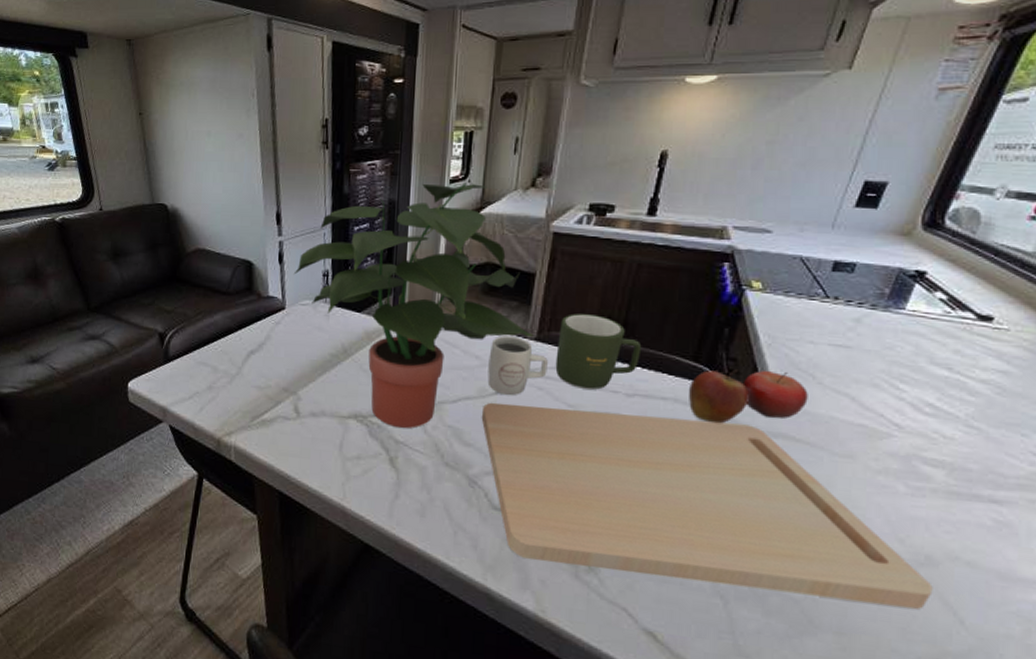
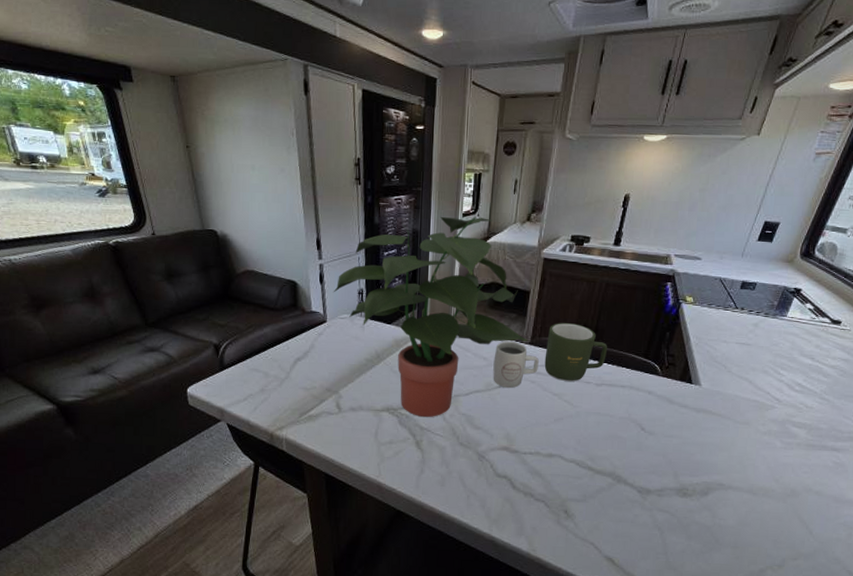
cutting board: present [481,402,933,609] -> none [488,394,795,526]
fruit: present [688,369,749,424] -> none [640,363,682,404]
fruit: present [742,370,808,419] -> none [677,363,721,398]

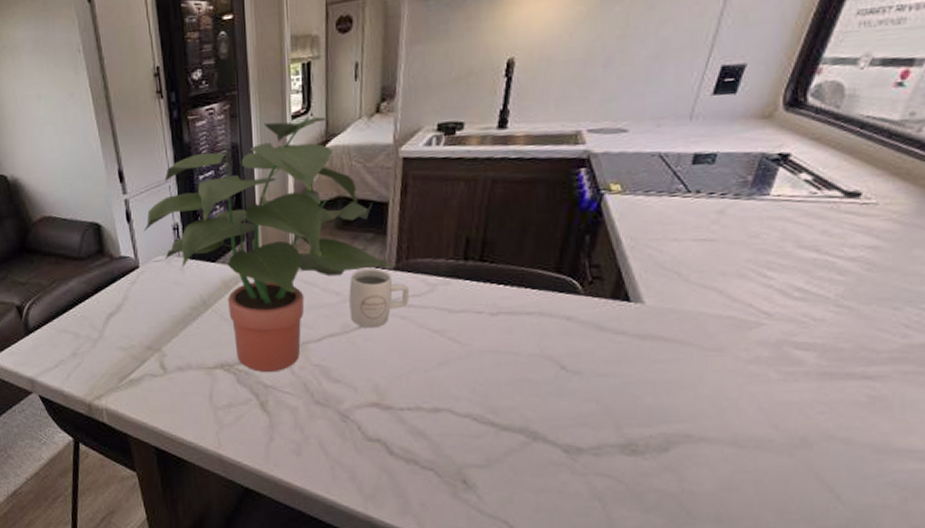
mug: present [544,323,608,382] -> none [416,237,503,314]

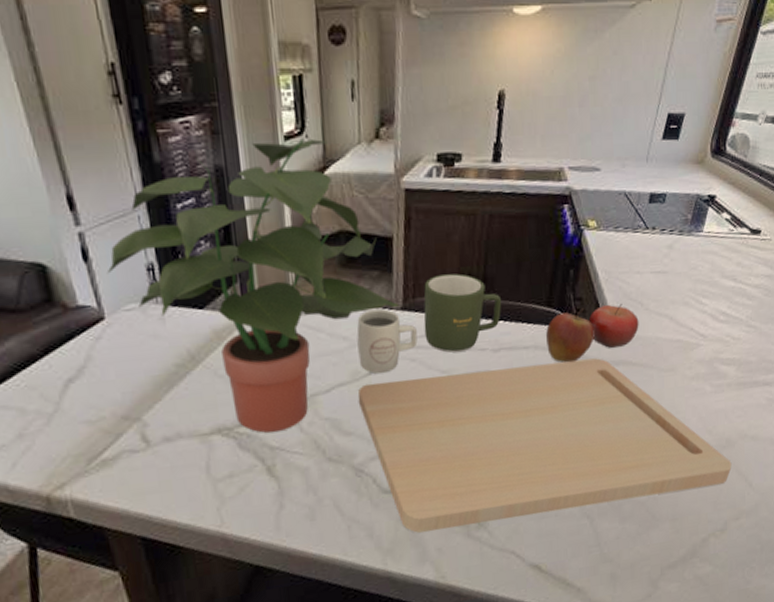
cutting board: none [347,330,809,490] -> present [357,358,732,533]
mug: none [416,237,503,314] -> present [423,273,502,353]
fruit: none [552,276,614,332] -> present [545,308,595,363]
fruit: none [607,273,675,320] -> present [588,304,639,348]

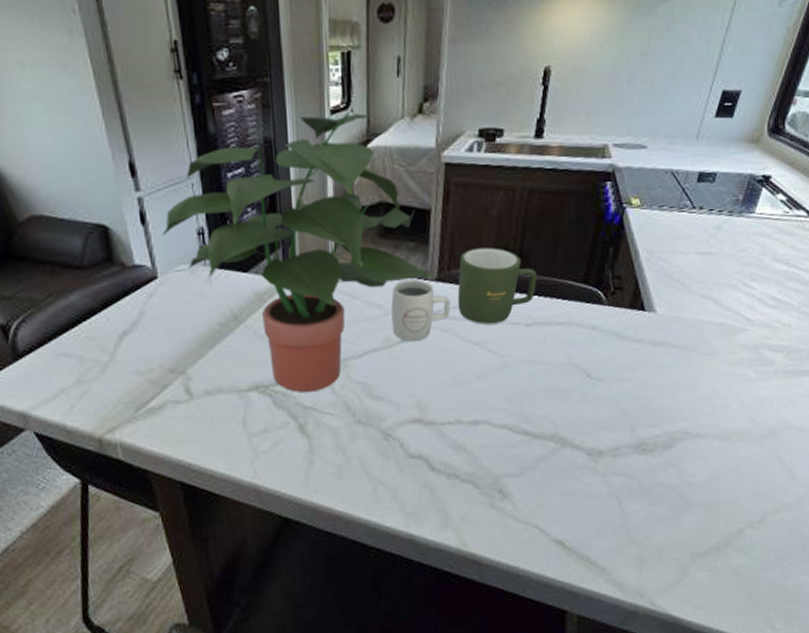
cutting board: present [357,358,732,533] -> none [389,337,775,499]
fruit: present [545,308,595,363] -> none [580,286,632,341]
fruit: present [588,304,639,348] -> none [626,284,680,328]

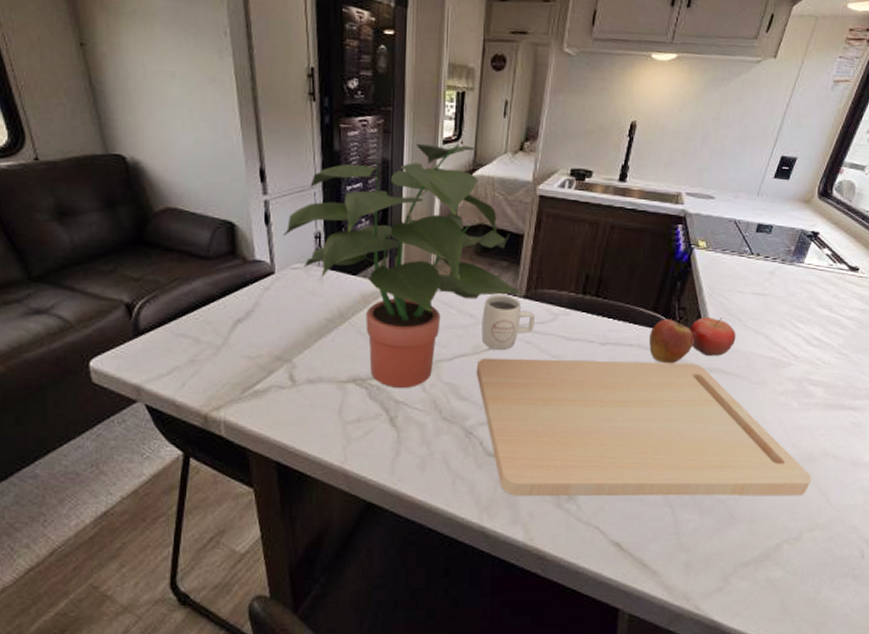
cutting board: none [389,337,775,499] -> present [476,357,812,497]
mug: present [457,247,537,326] -> none [541,272,613,342]
fruit: none [580,286,632,341] -> present [648,317,694,364]
fruit: none [626,284,680,328] -> present [689,316,736,356]

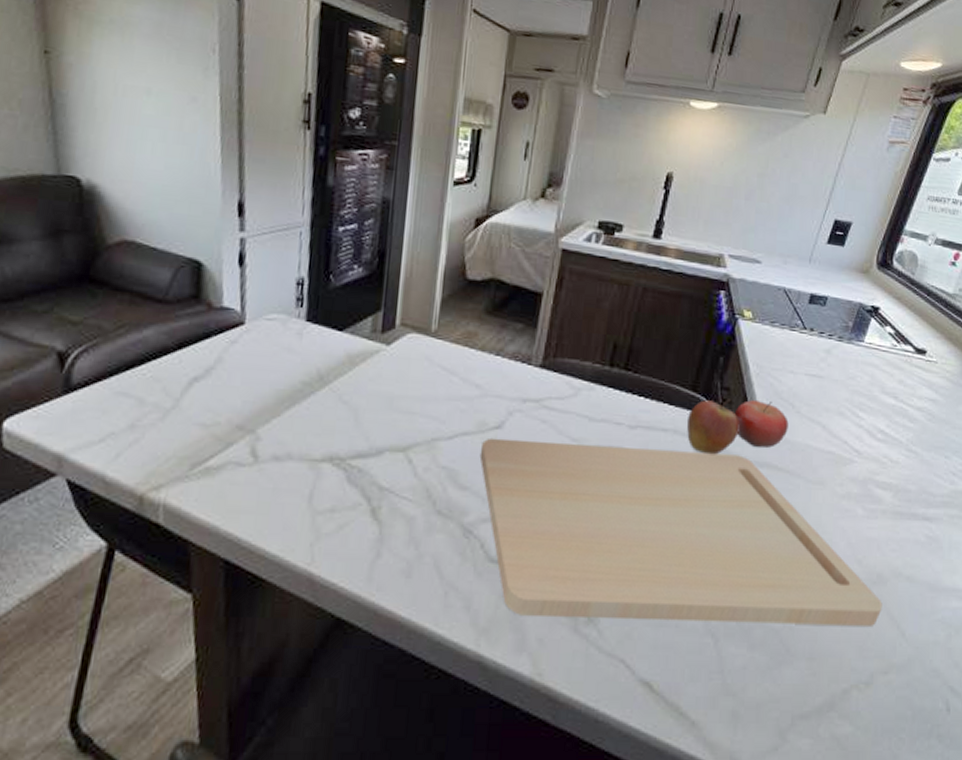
potted plant: present [282,143,522,389] -> none [257,182,539,473]
mug: present [481,295,535,351] -> none [488,362,553,430]

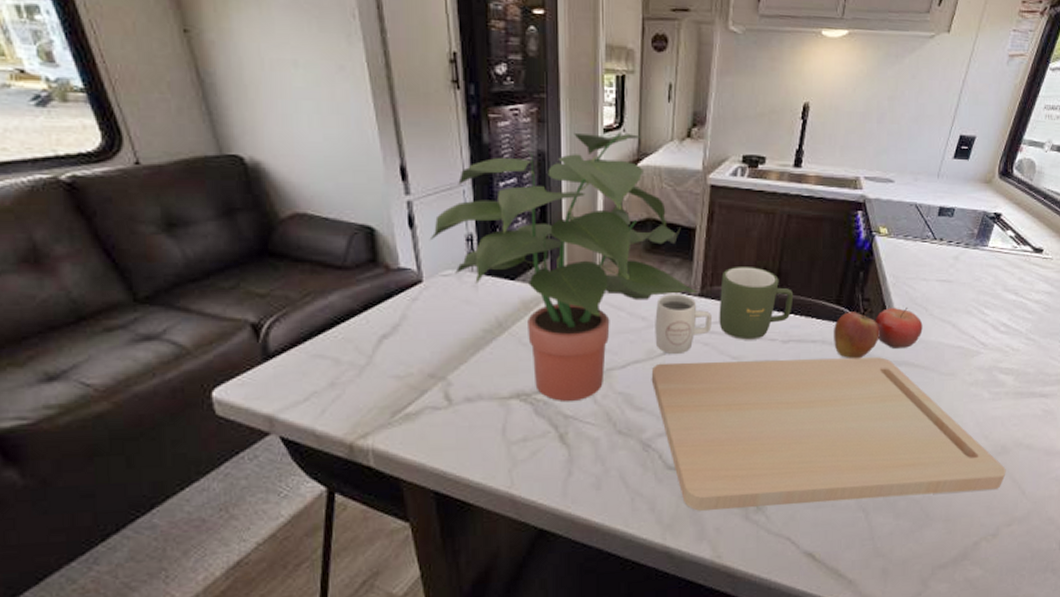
potted plant: none [257,182,539,473] -> present [429,132,697,402]
mug: none [488,362,553,430] -> present [655,294,712,355]
mug: none [560,339,645,423] -> present [719,267,794,341]

